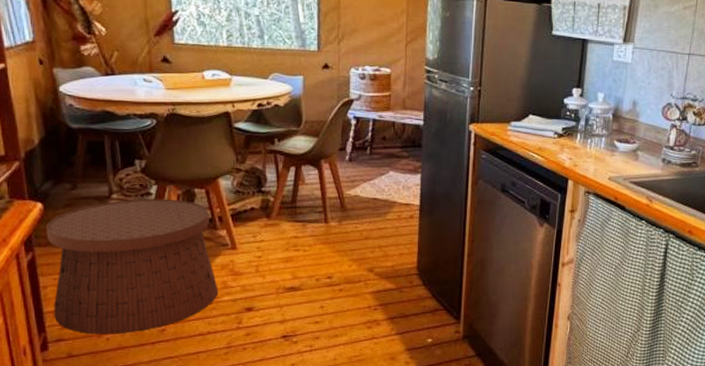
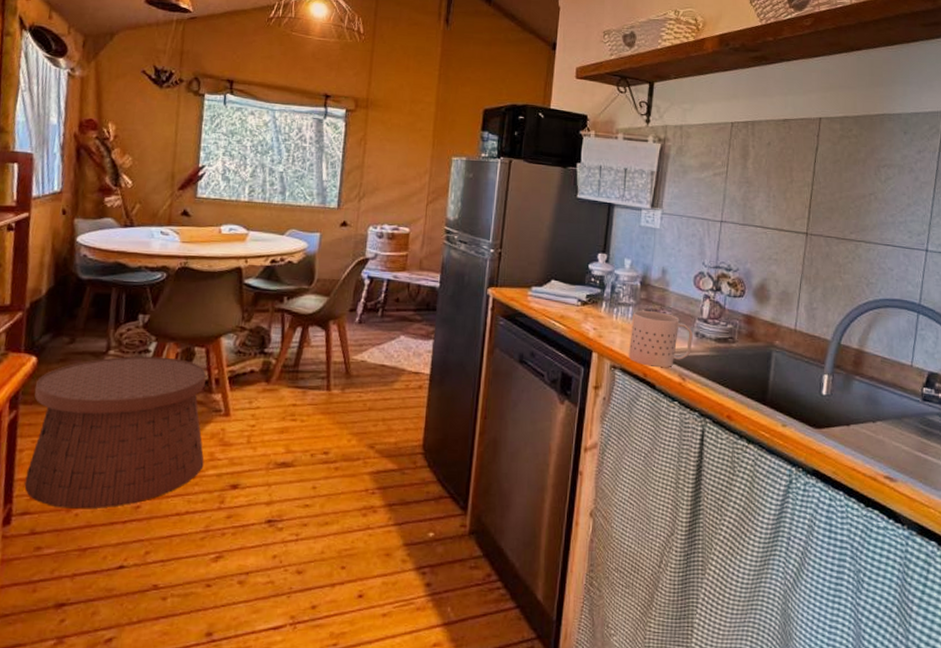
mug: none [601,140,660,192] -> present [628,310,693,368]

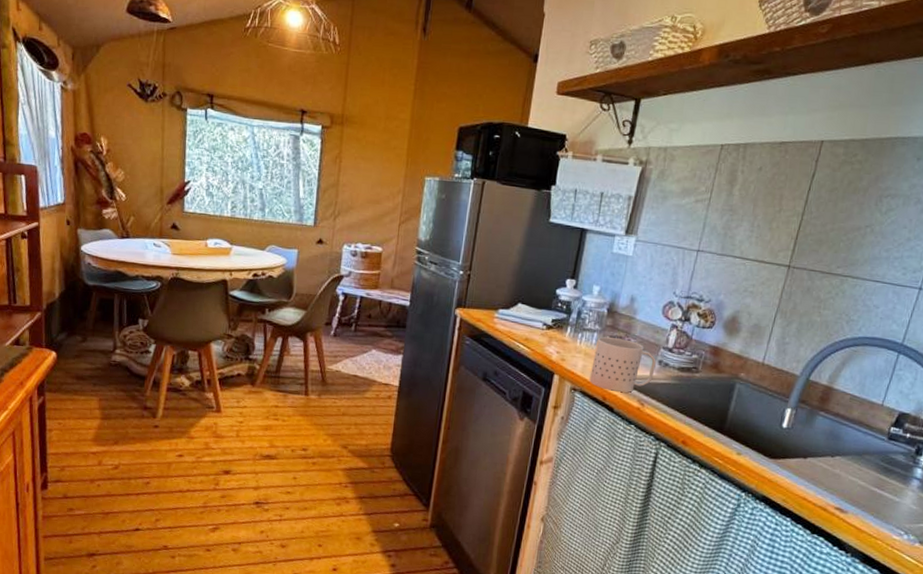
basket: present [24,356,206,509] -> none [55,356,201,482]

